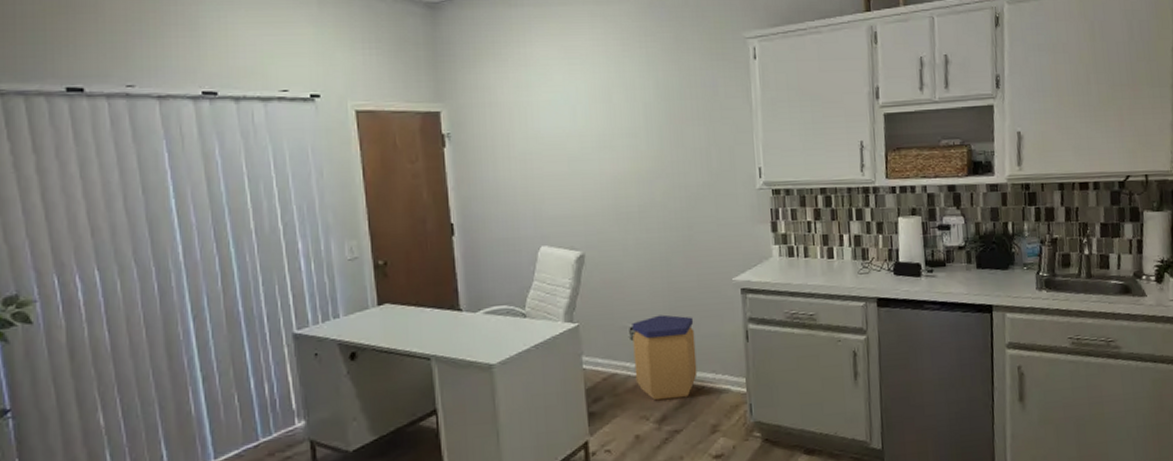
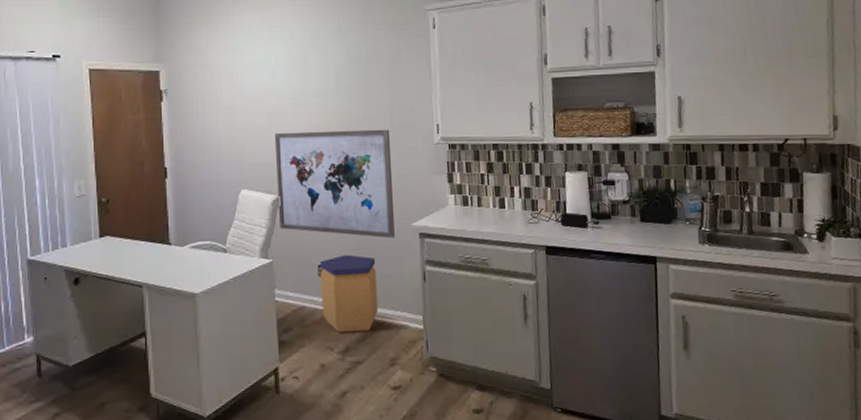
wall art: none [576,174,714,296] -> present [274,129,395,239]

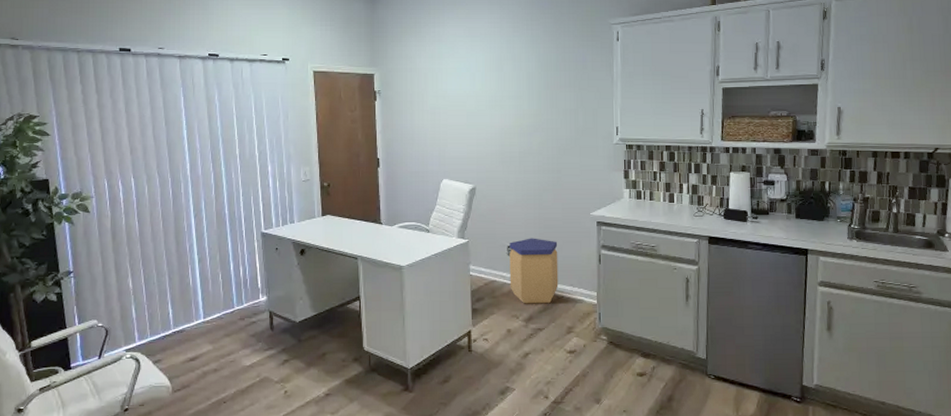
wall art: present [274,129,395,239] -> none [472,130,575,225]

